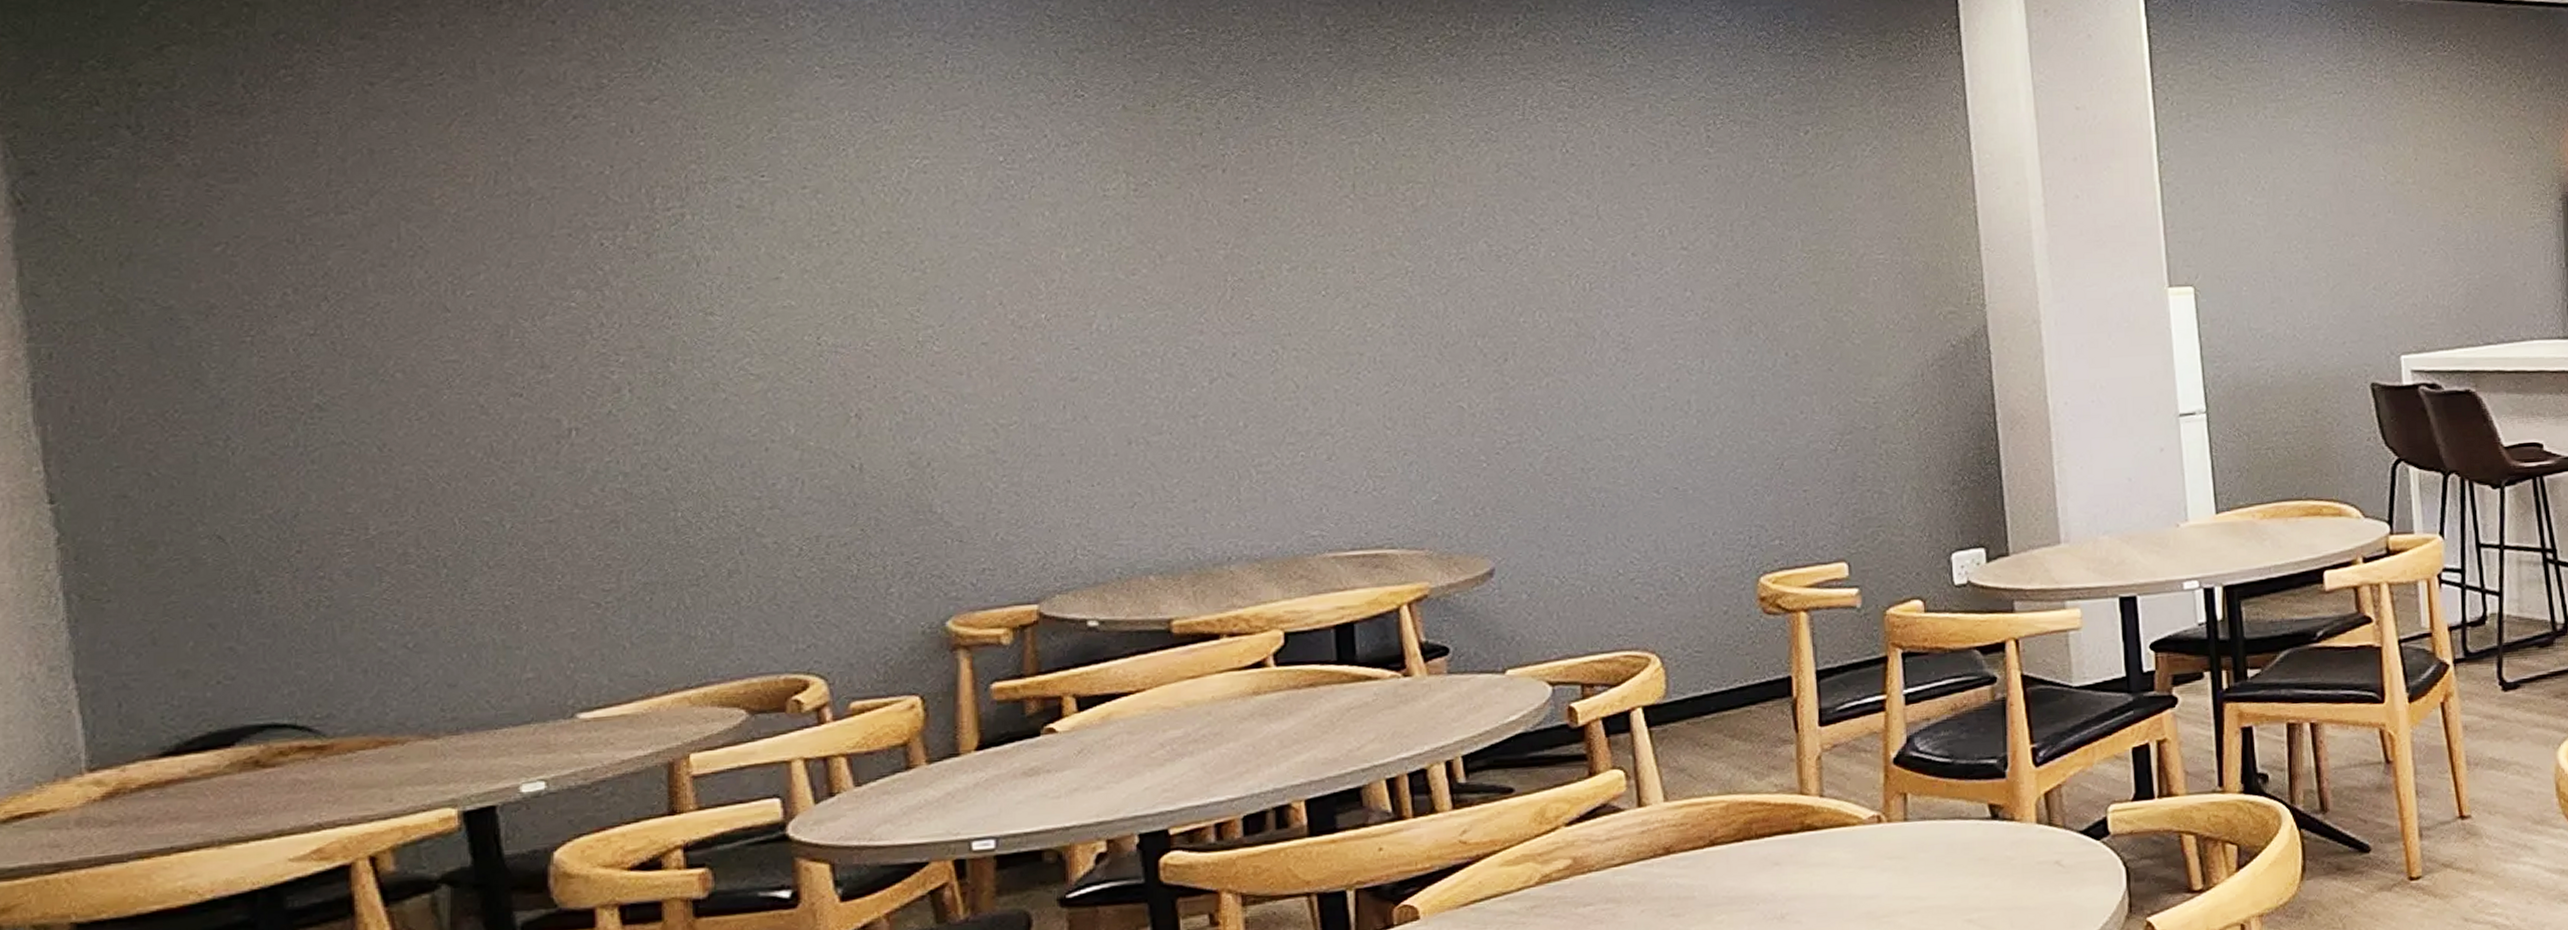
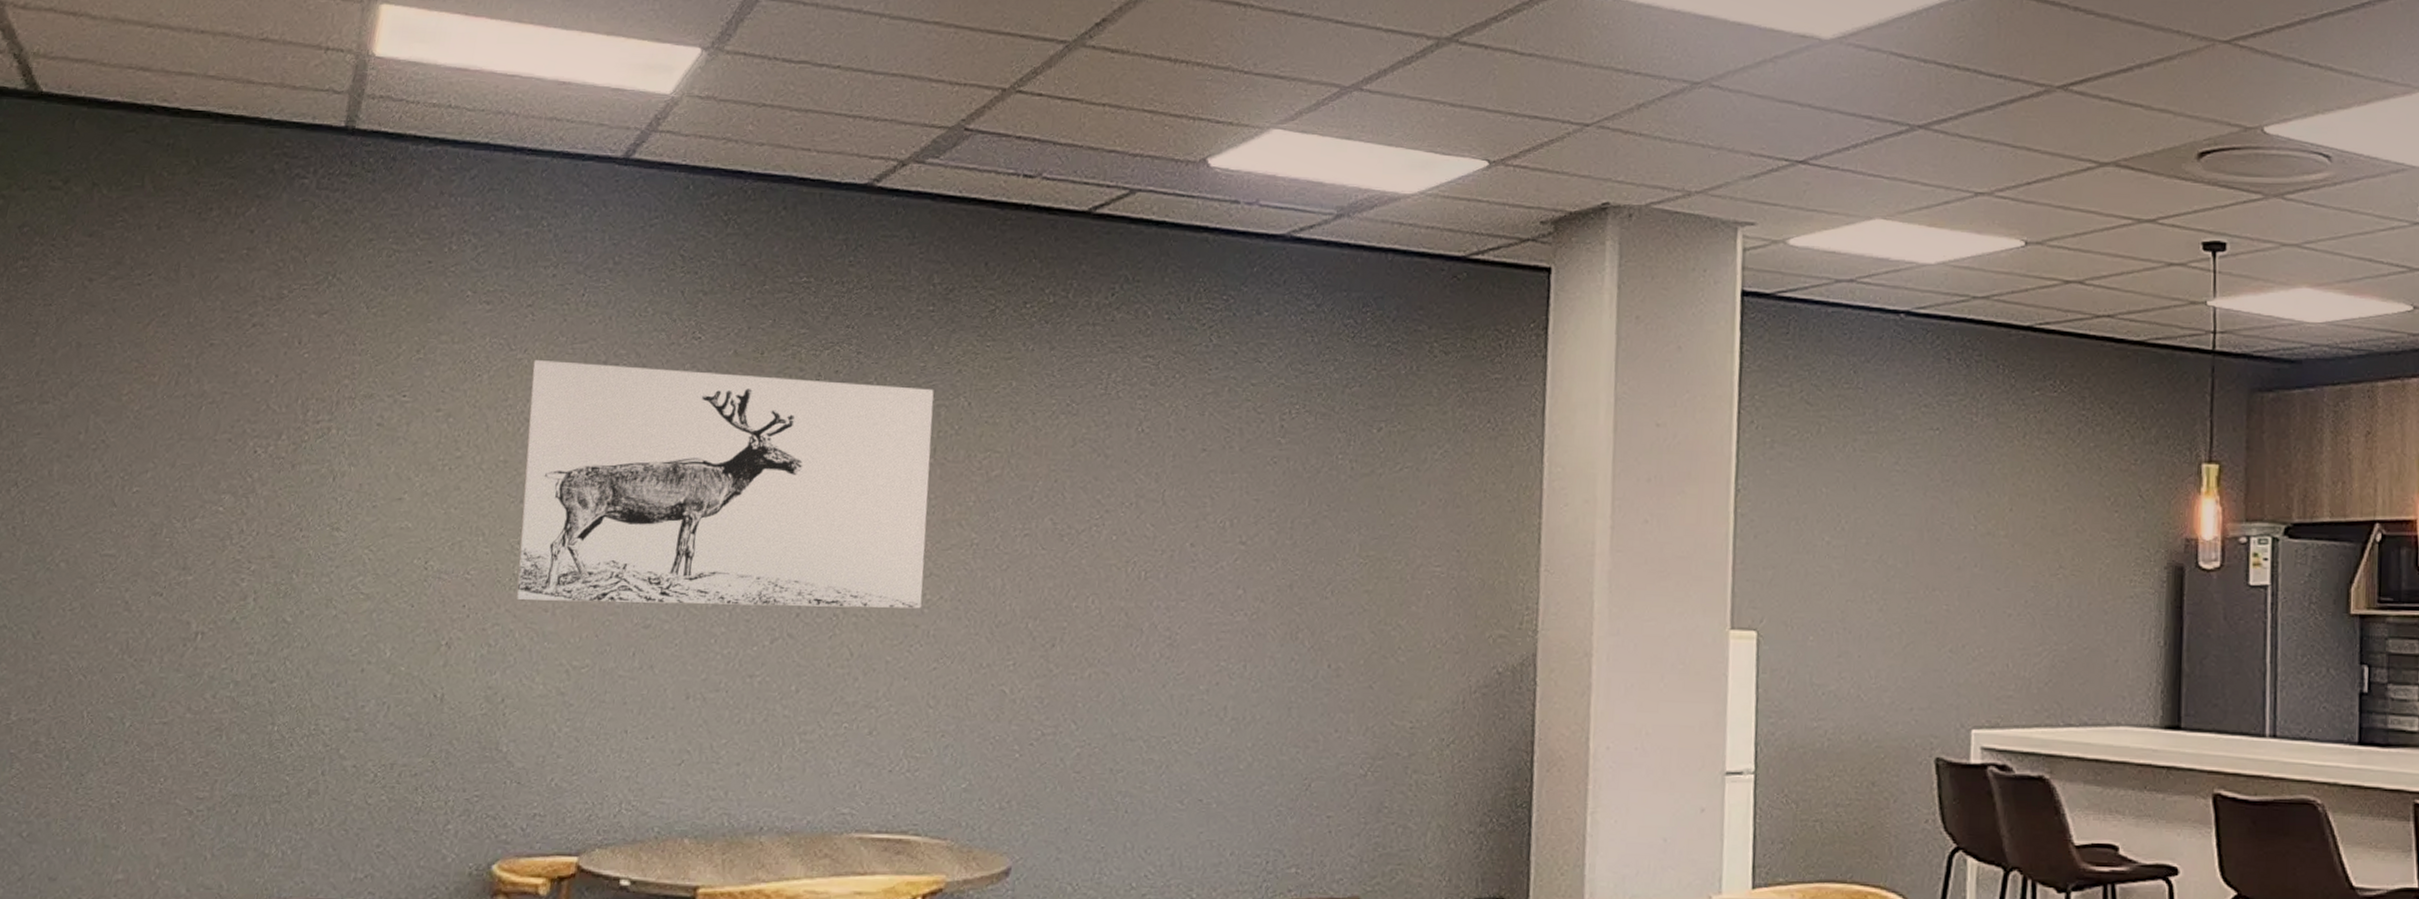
wall art: none [901,127,1363,367] -> present [515,360,934,609]

